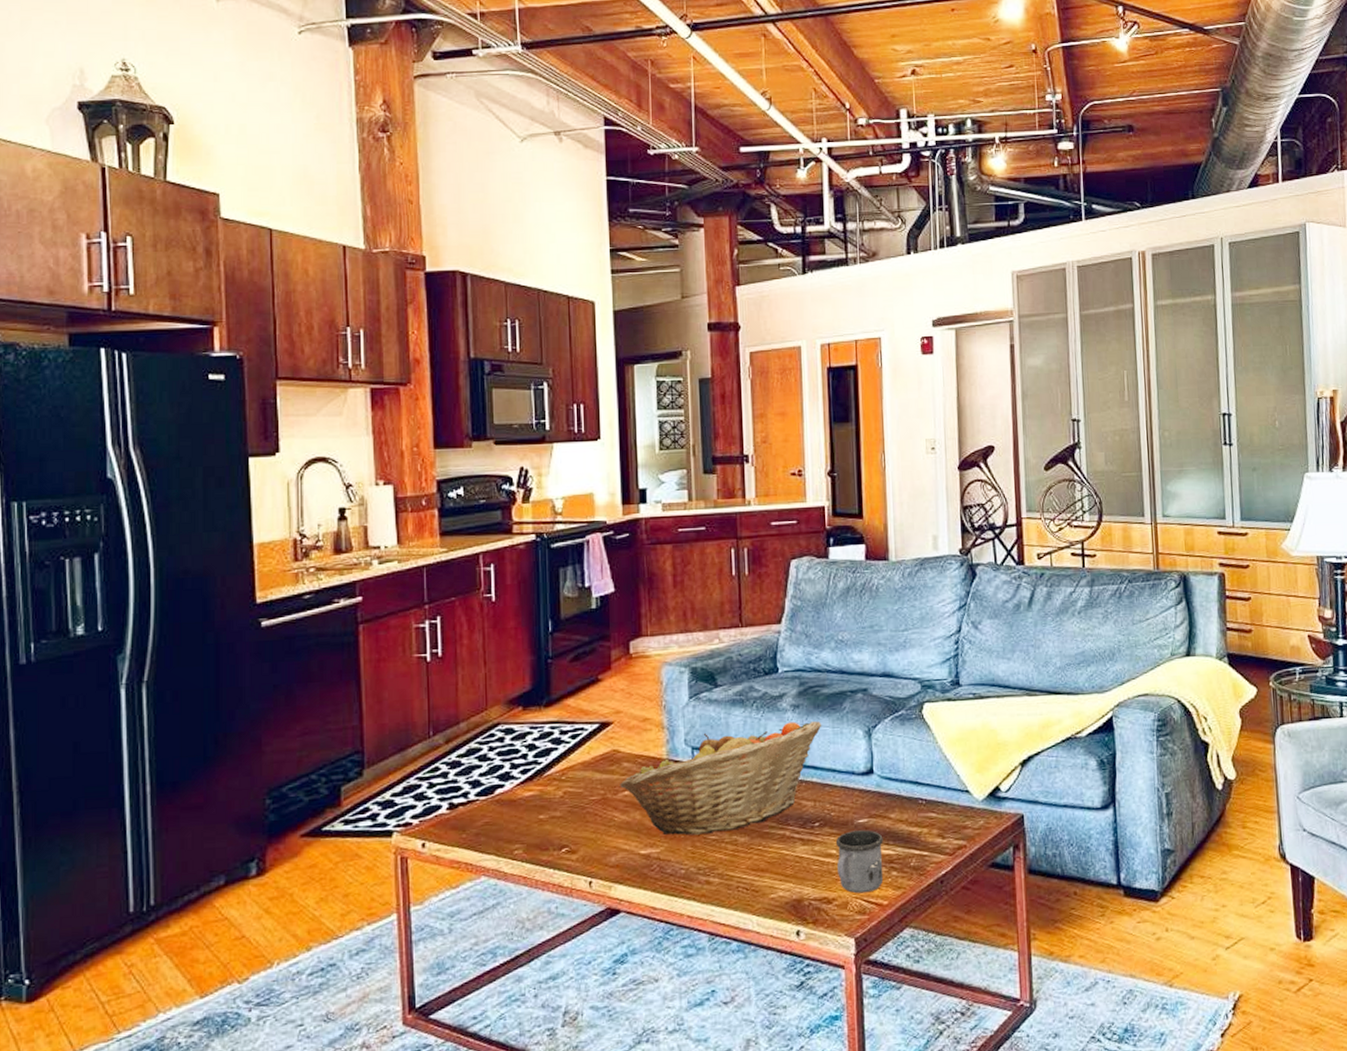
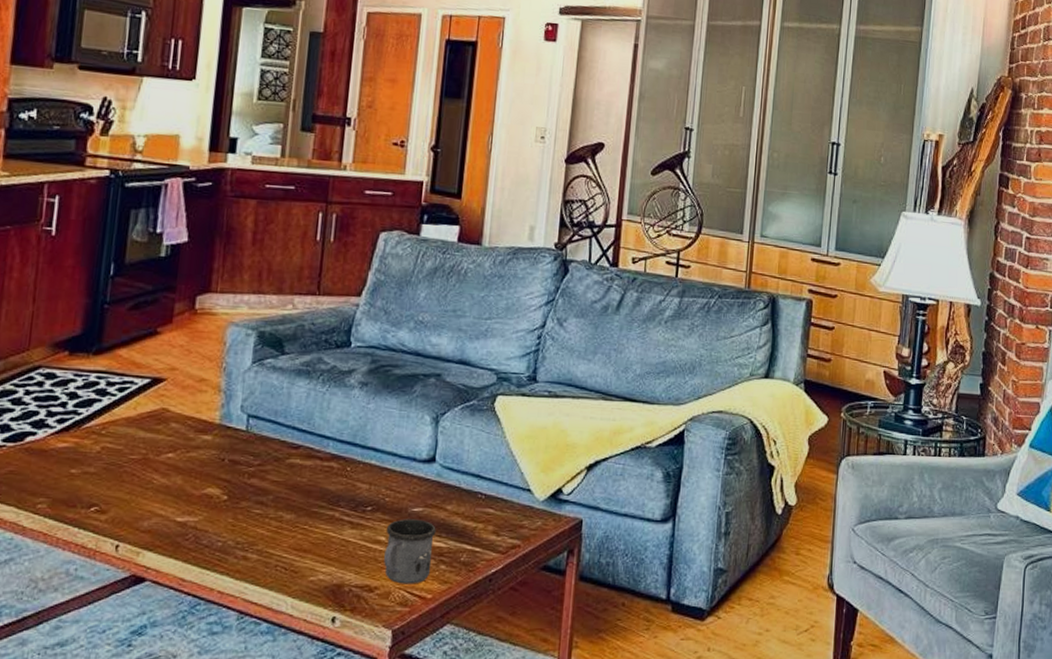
fruit basket: present [620,721,822,835] -> none [164,399,389,507]

